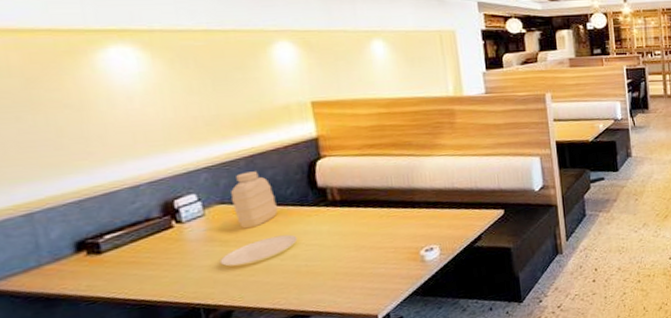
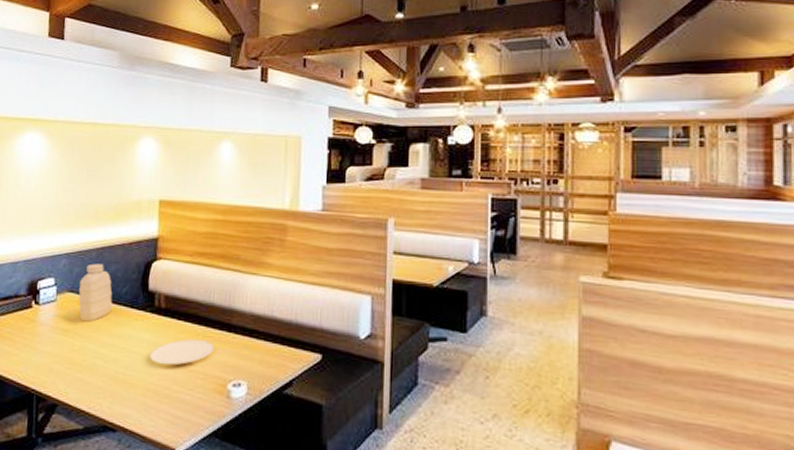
plate: present [219,234,298,267] -> none [57,335,122,360]
plate: none [332,219,401,250] -> present [150,339,214,366]

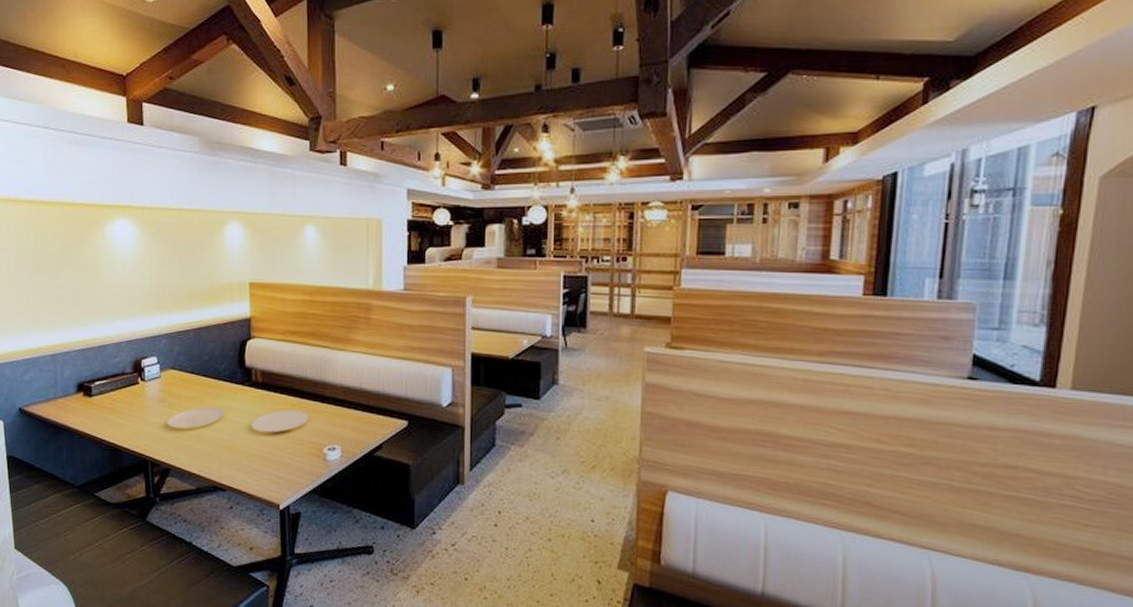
plate: none [57,335,122,360] -> present [166,407,224,430]
water jug: present [78,263,113,322] -> none [180,343,212,396]

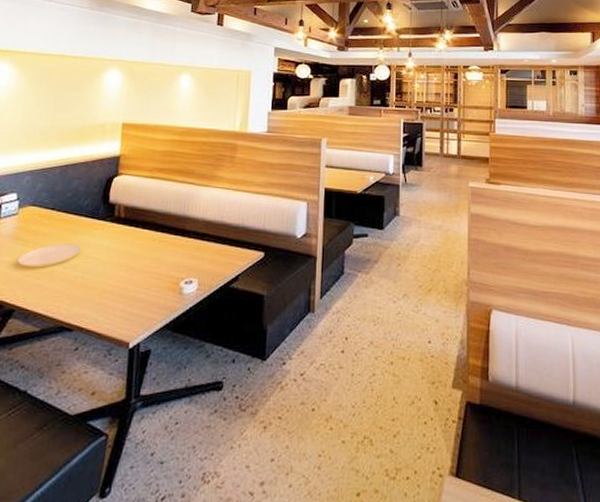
plate: present [251,409,309,433] -> none [108,244,169,268]

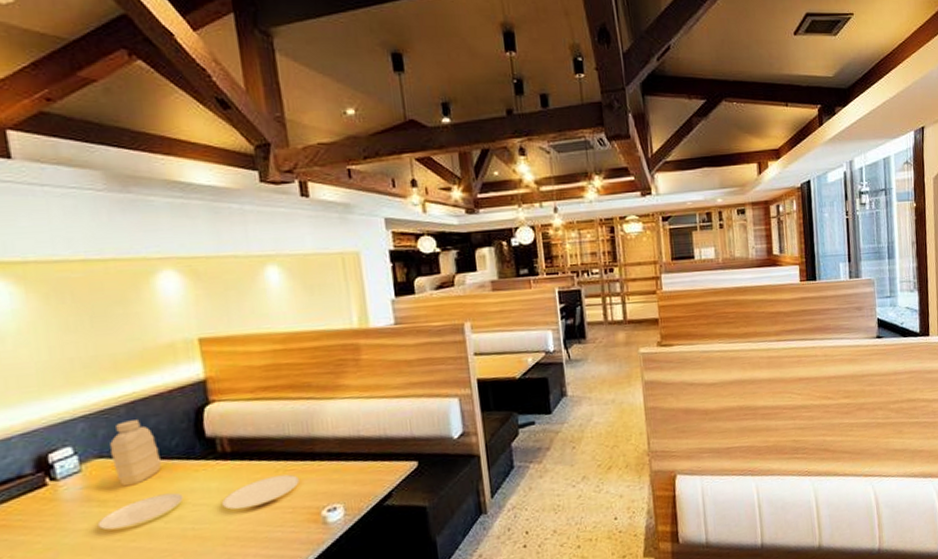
water jug: none [40,179,75,232] -> present [109,419,161,487]
plate: none [108,244,169,268] -> present [222,474,299,511]

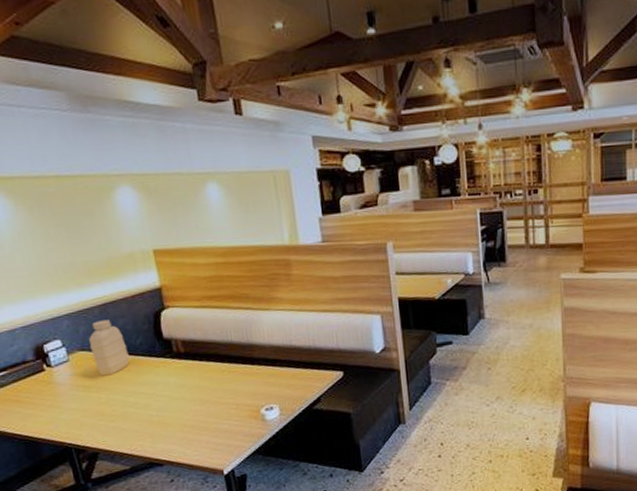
plate: present [97,492,184,531] -> none [84,384,149,412]
plate: present [222,474,299,511] -> none [179,375,241,403]

